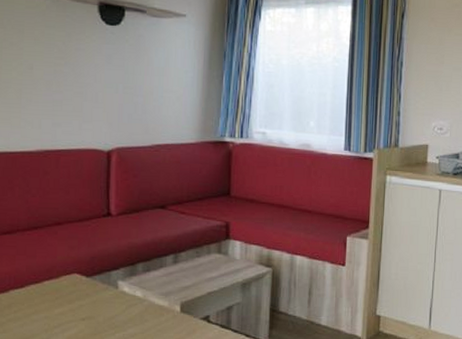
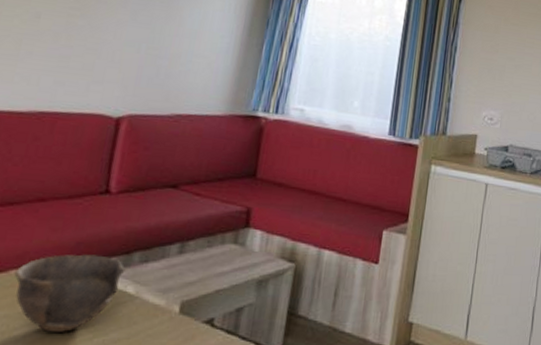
ceramic bowl: none [47,266,132,330] -> present [14,254,125,333]

